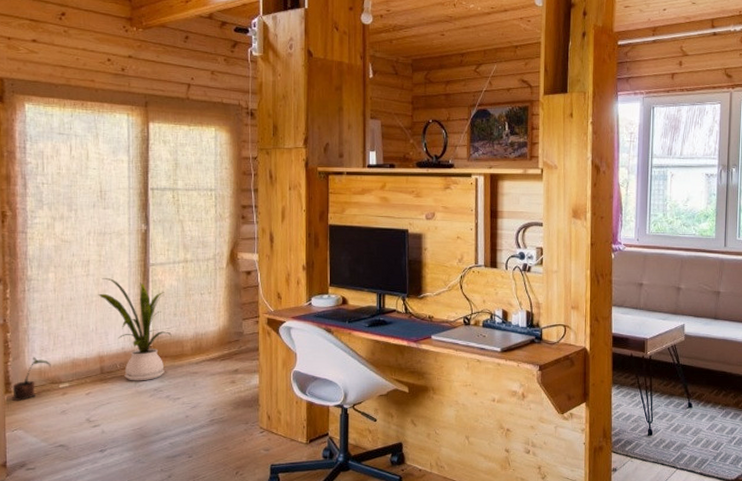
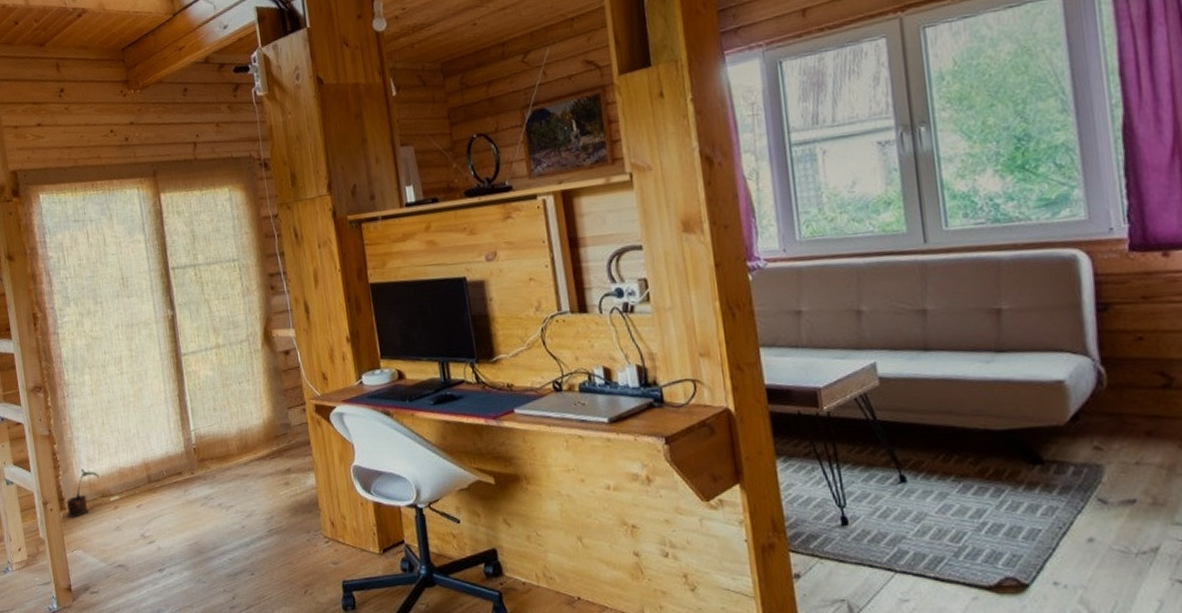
house plant: present [98,278,172,381] -> none [134,374,215,489]

